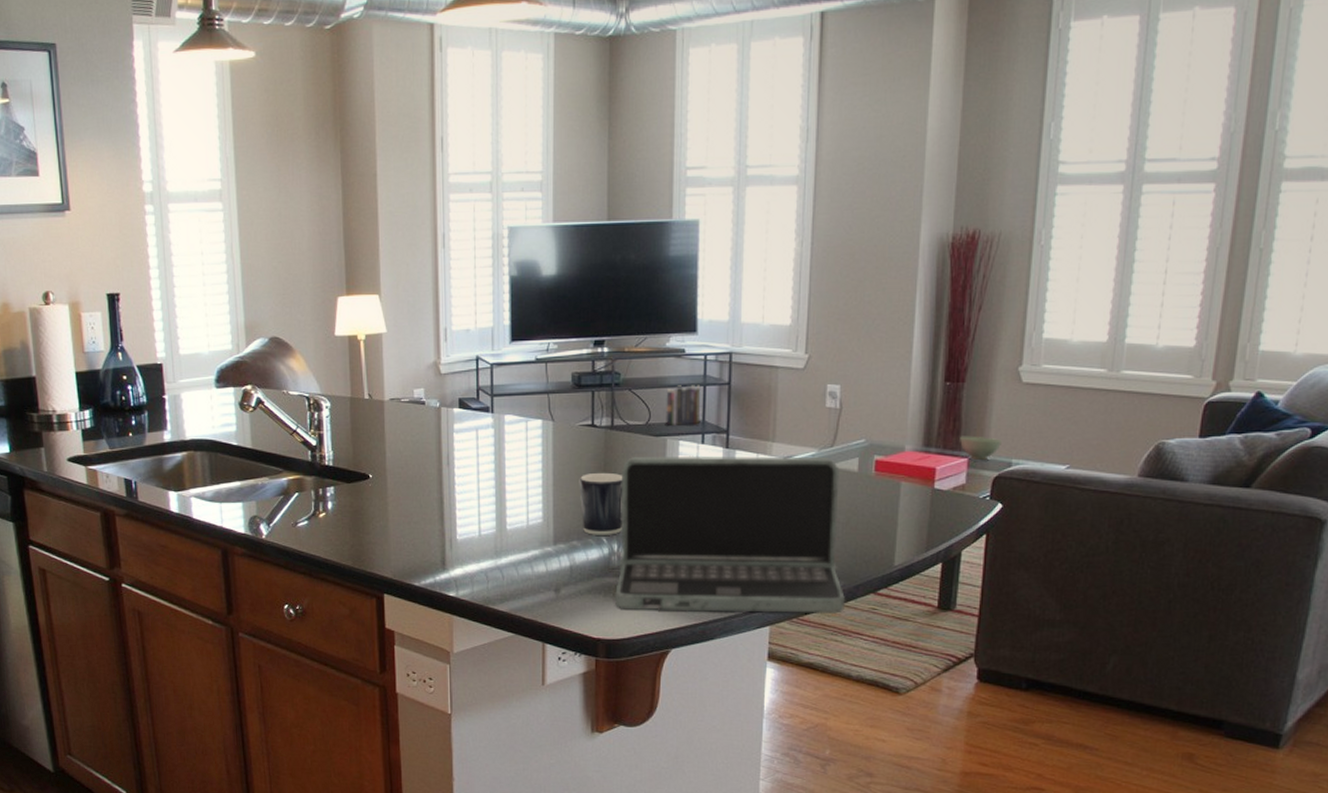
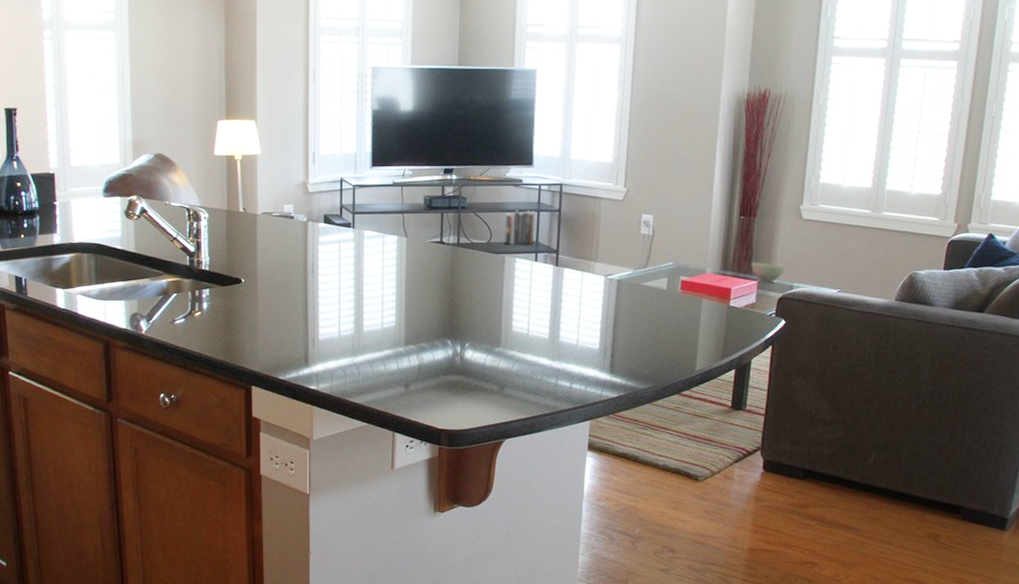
mug: present [579,472,623,535] -> none [428,283,467,339]
laptop: present [607,455,846,615] -> none [451,271,655,412]

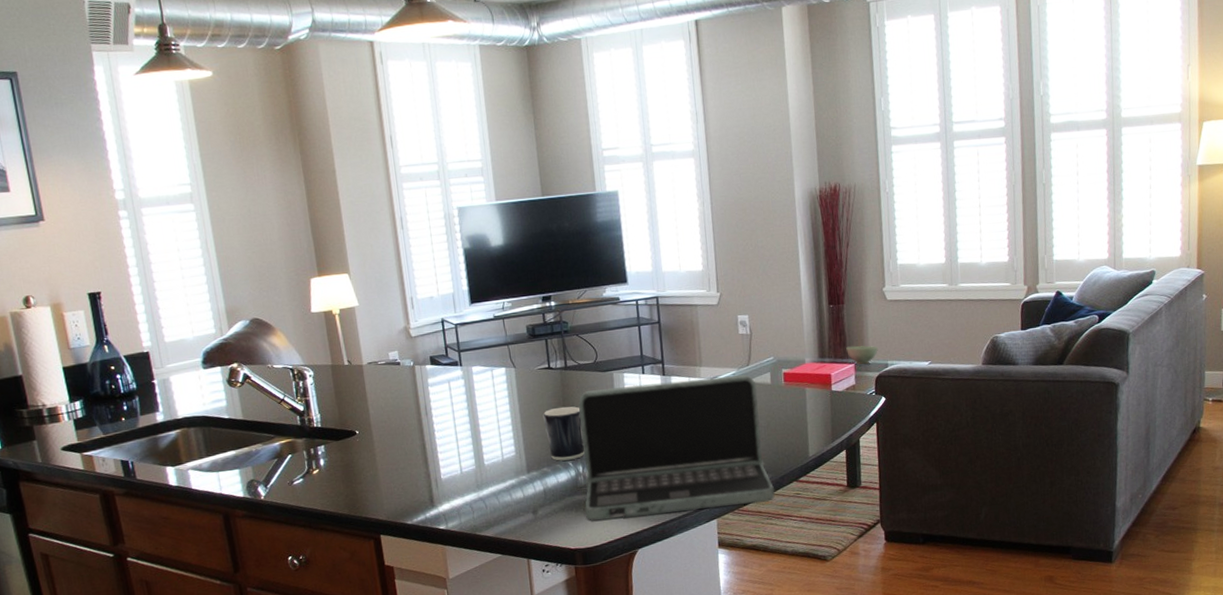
mug: none [428,283,467,339] -> present [542,406,585,461]
laptop: none [451,271,655,412] -> present [576,375,775,521]
books: present [505,210,535,246] -> none [608,326,639,363]

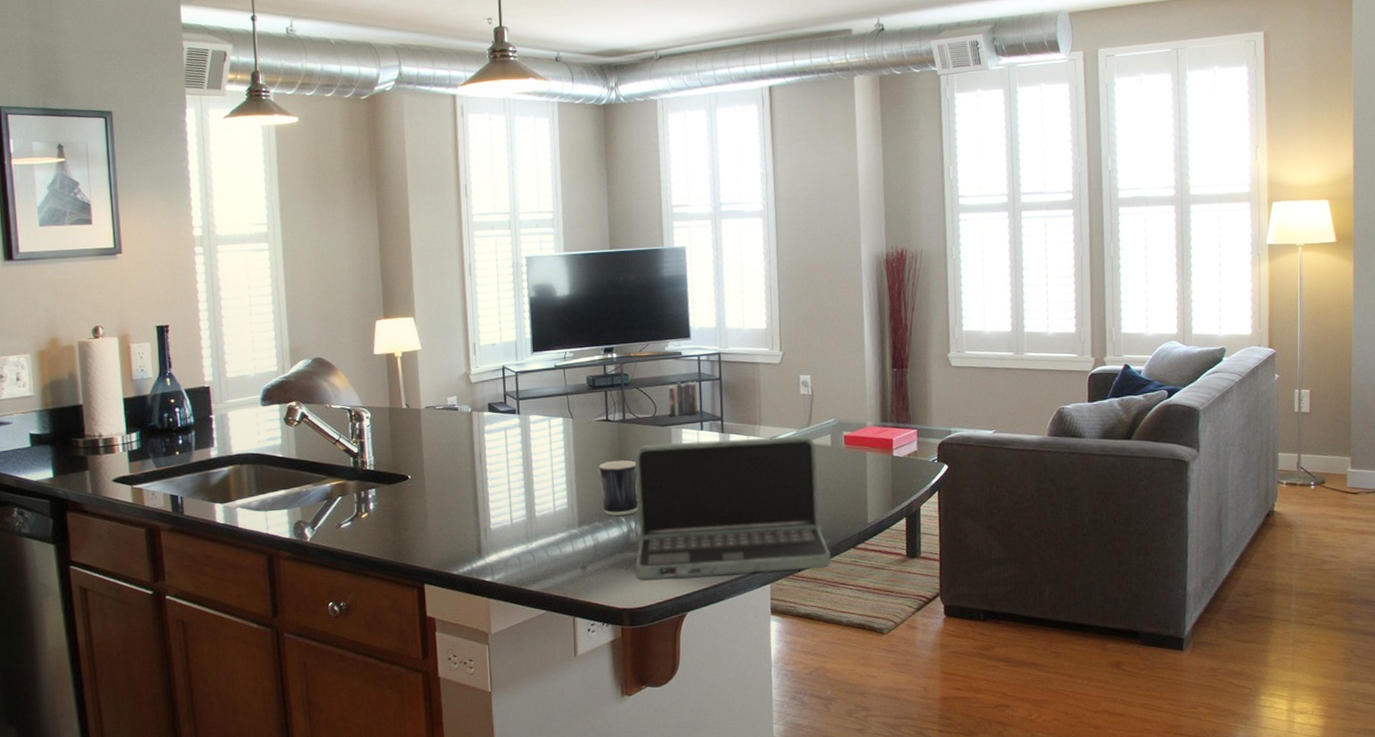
books: none [608,326,639,363] -> present [668,381,699,418]
bowl: present [846,345,879,365] -> none [909,411,942,431]

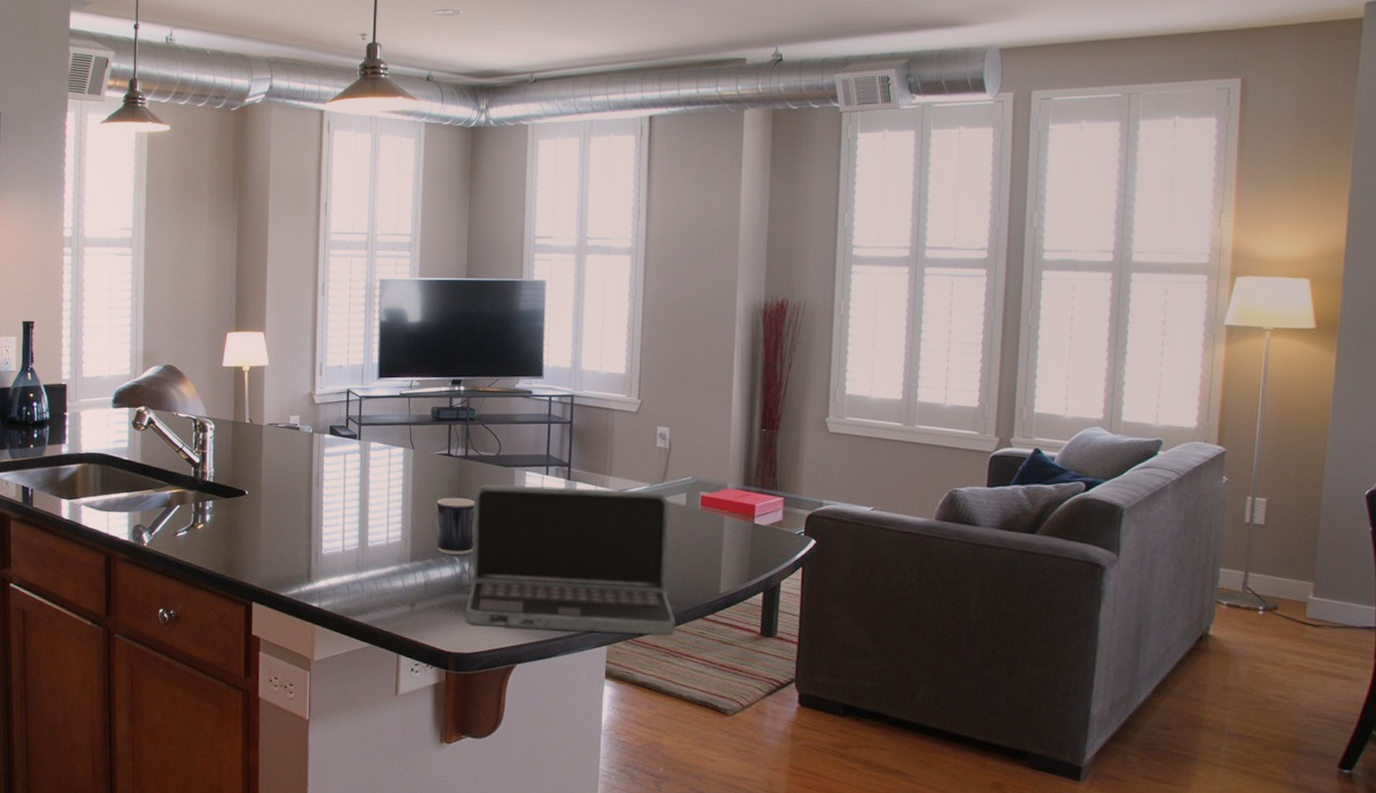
books: present [668,381,699,418] -> none [514,422,546,459]

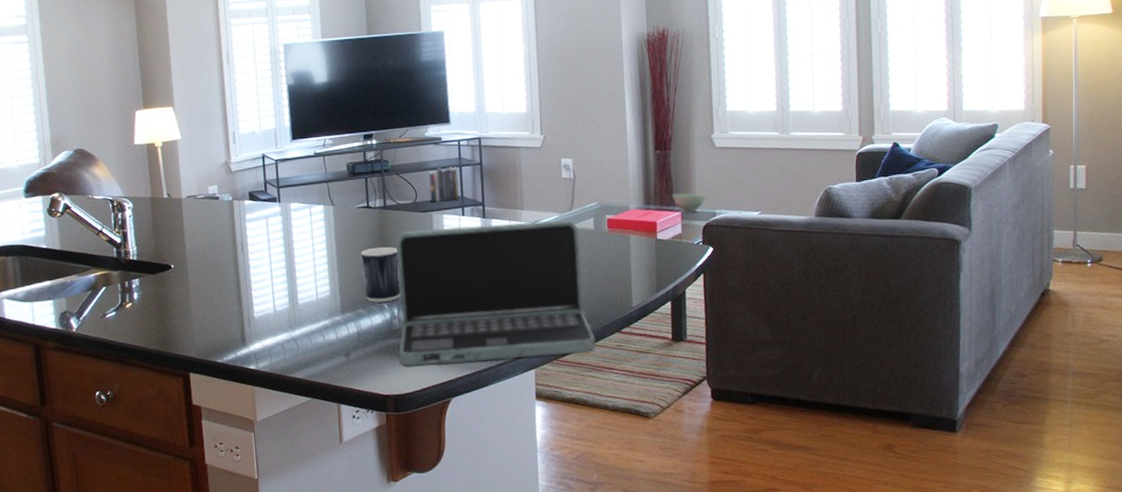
books: none [514,422,546,459] -> present [428,166,460,203]
bowl: none [776,477,814,501] -> present [673,193,707,213]

